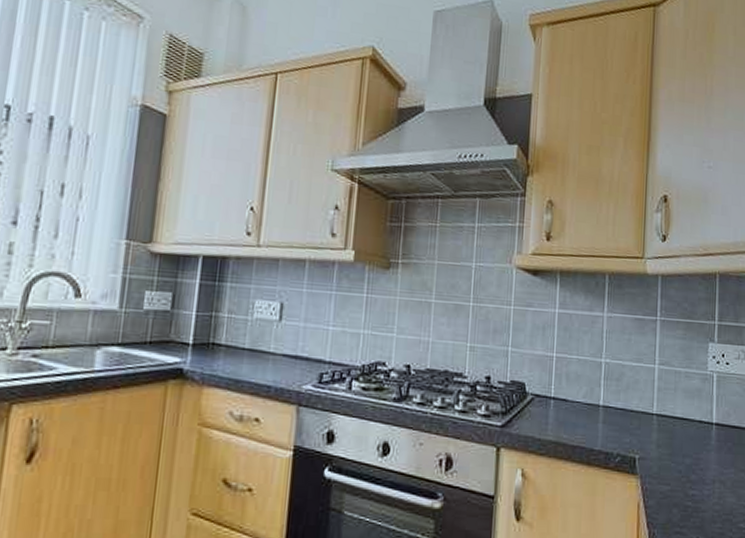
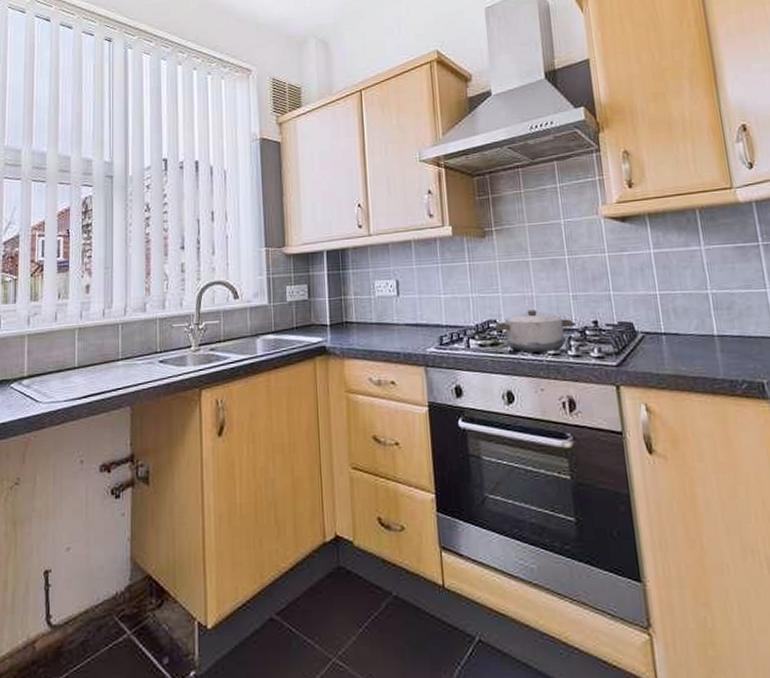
cooking pot: none [382,356,466,404] -> present [494,310,574,353]

